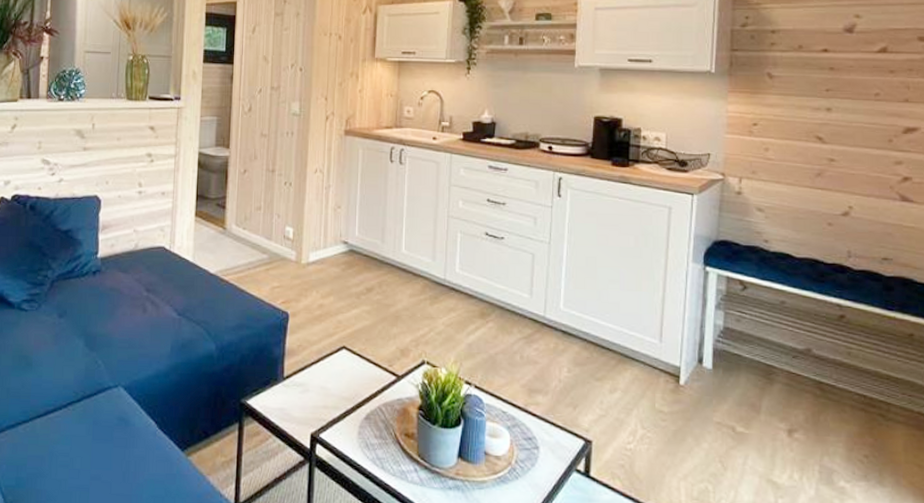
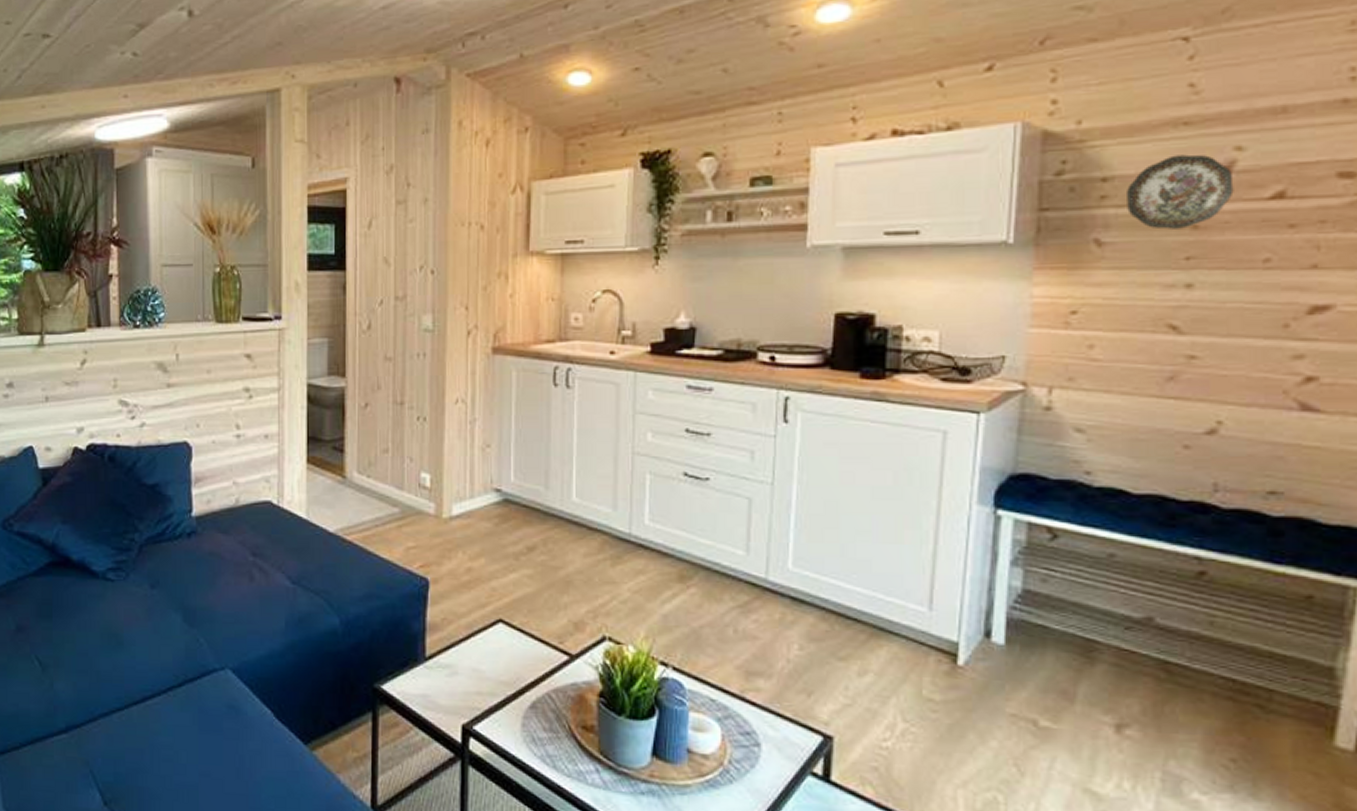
decorative plate: none [788,18,855,69] -> present [1127,154,1234,229]

